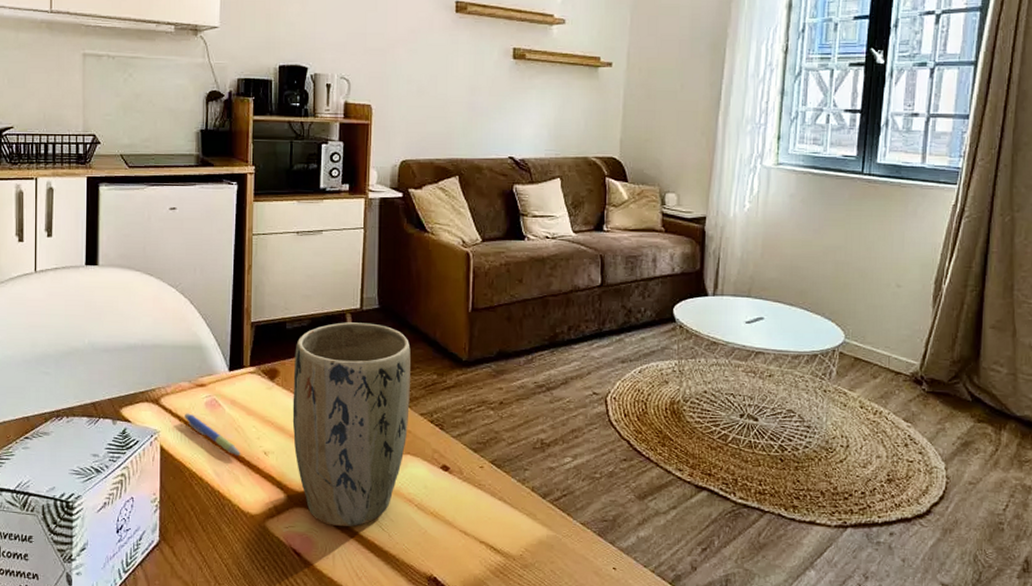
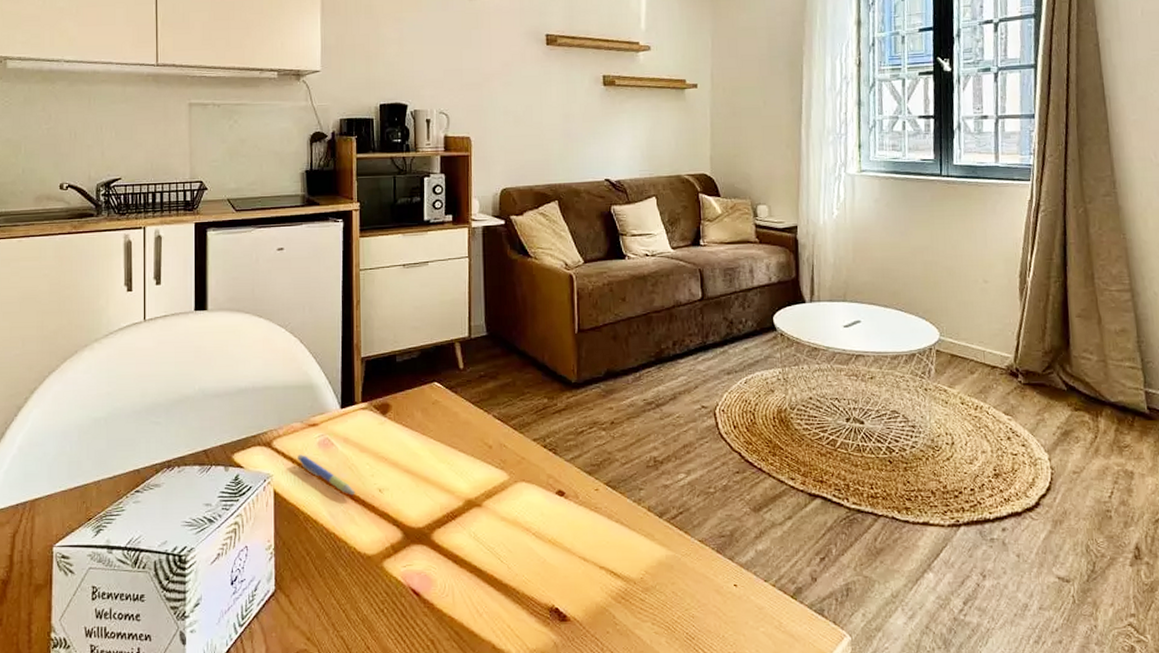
plant pot: present [292,322,411,527] -> none [405,351,522,562]

